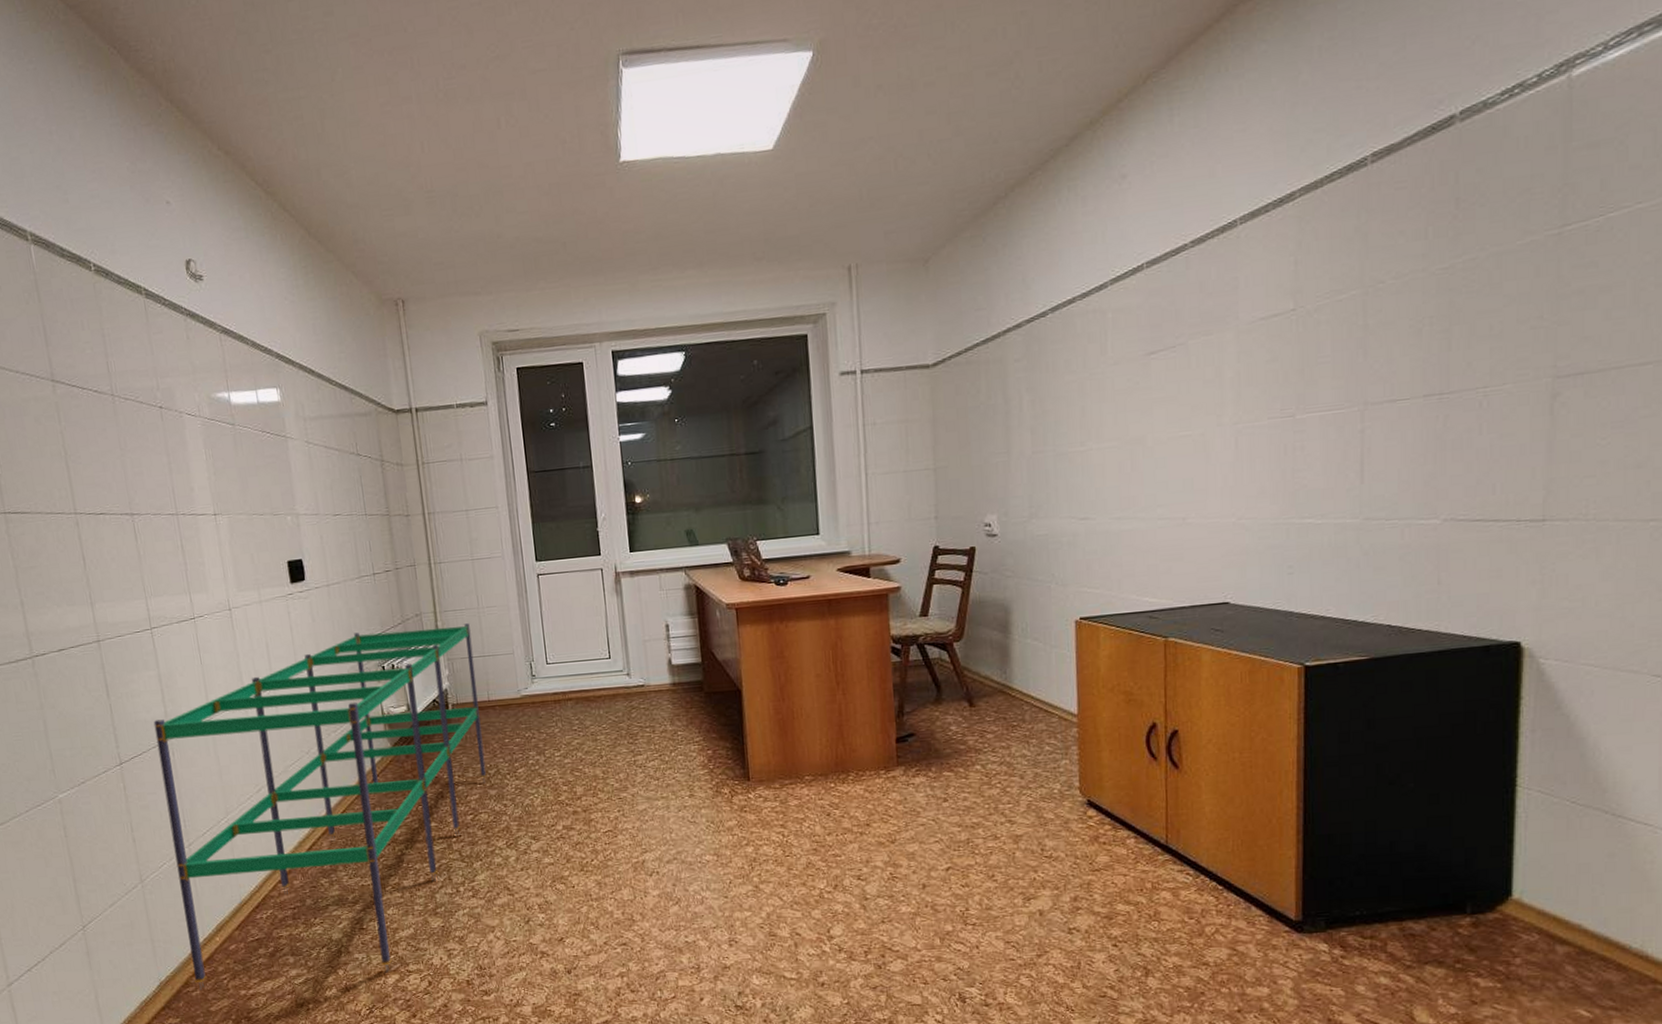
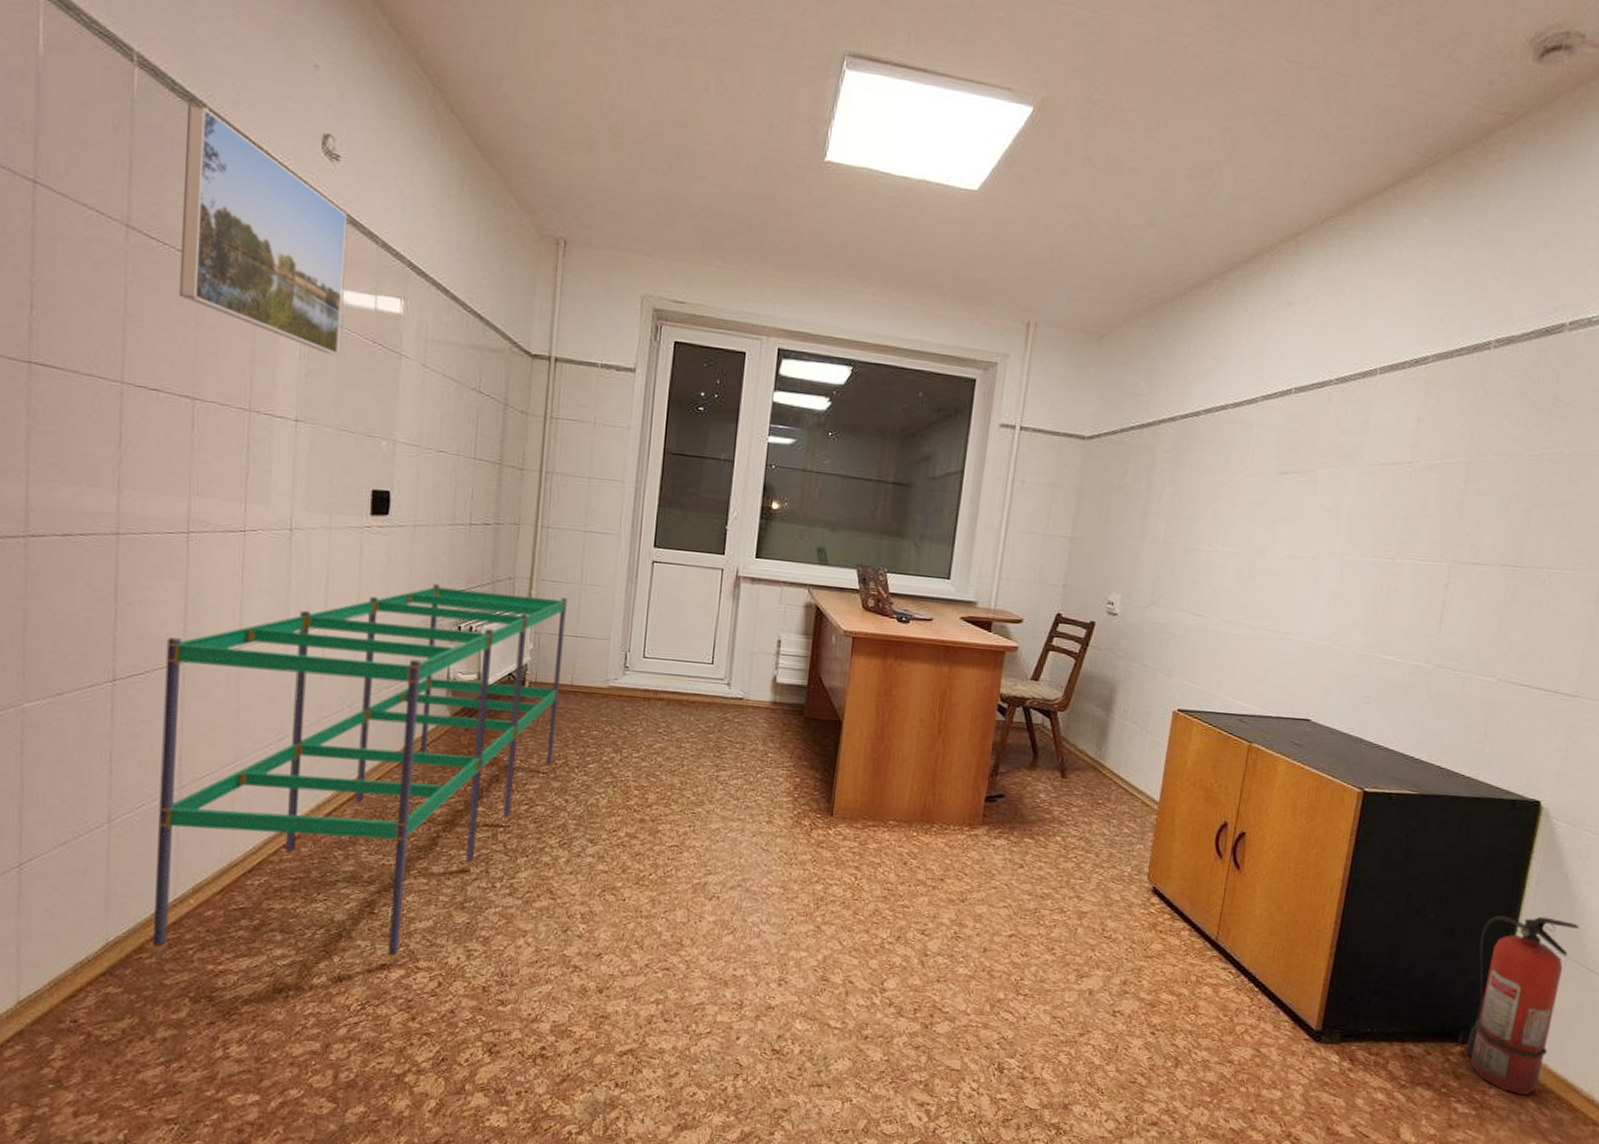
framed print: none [77,263,237,451] -> present [179,104,347,355]
fire extinguisher: none [1474,765,1595,961] -> present [1464,915,1579,1096]

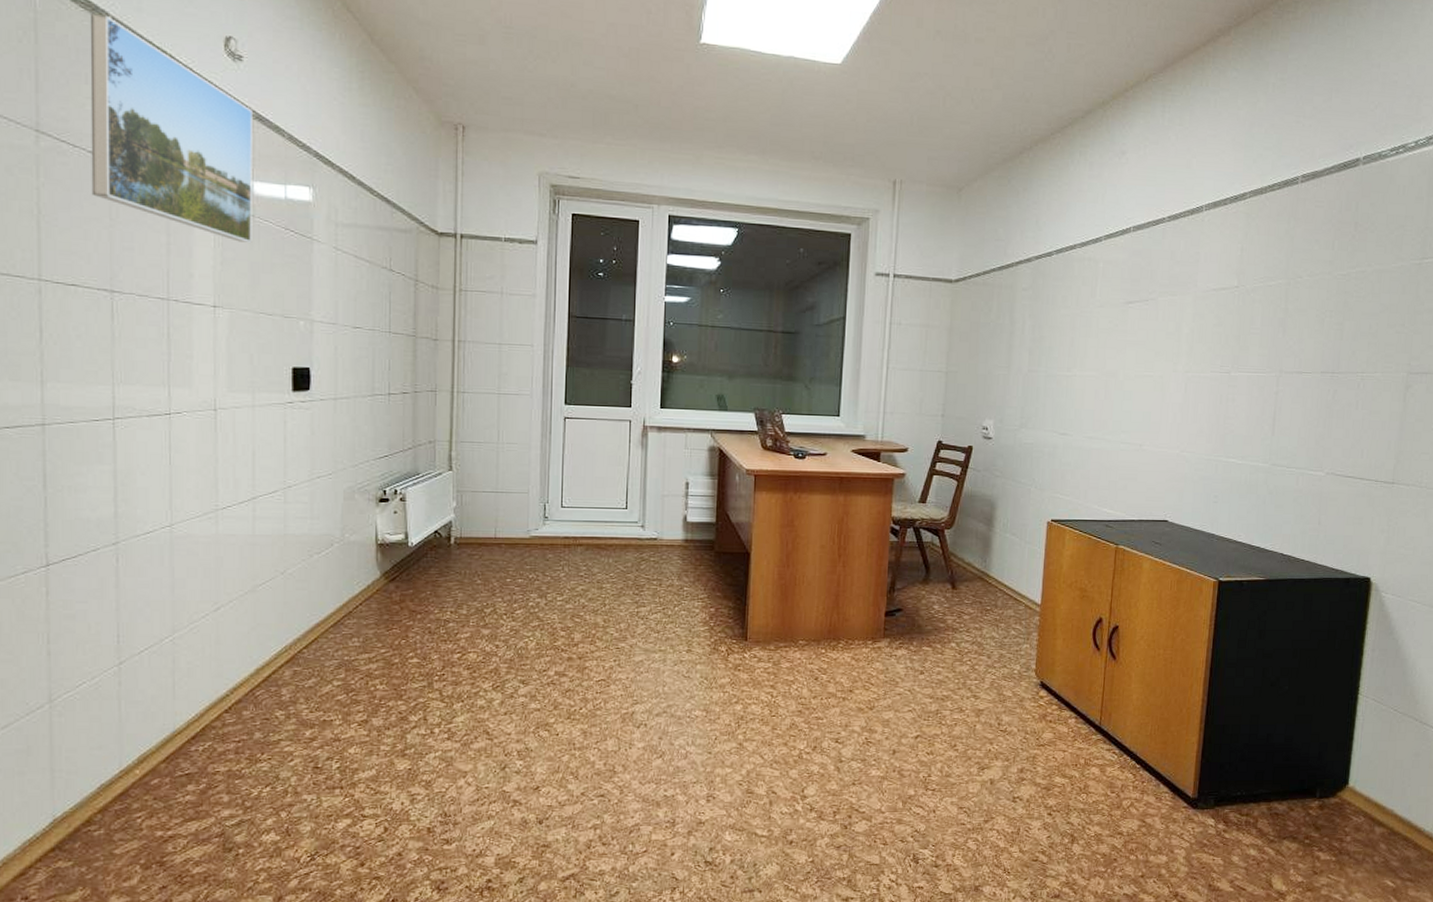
shelving unit: present [150,584,567,967] -> none [98,452,486,830]
fire extinguisher: present [1464,915,1579,1096] -> none [1322,679,1411,840]

